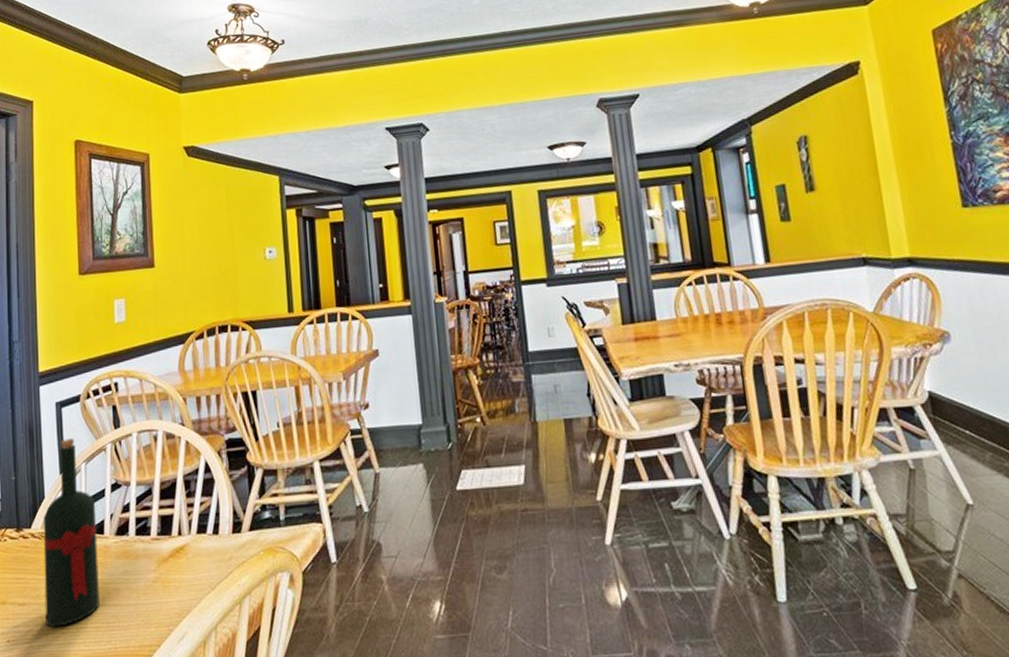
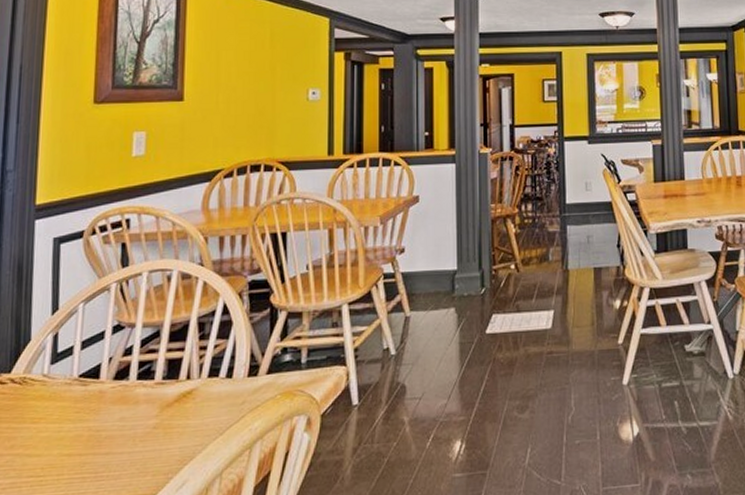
wine bottle: present [43,438,99,627] -> none [20,277,92,480]

